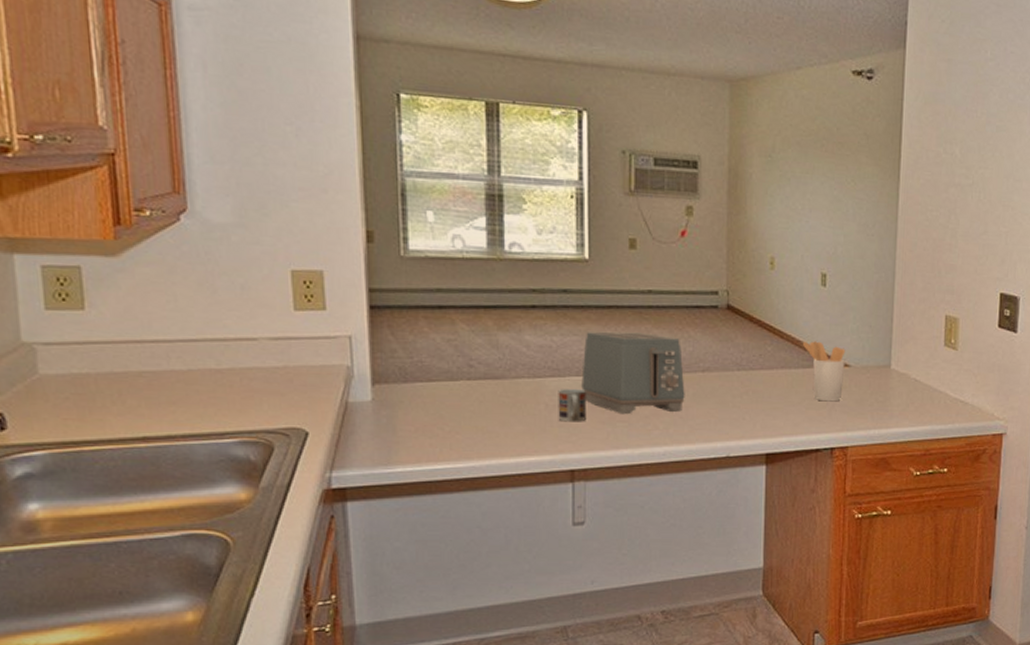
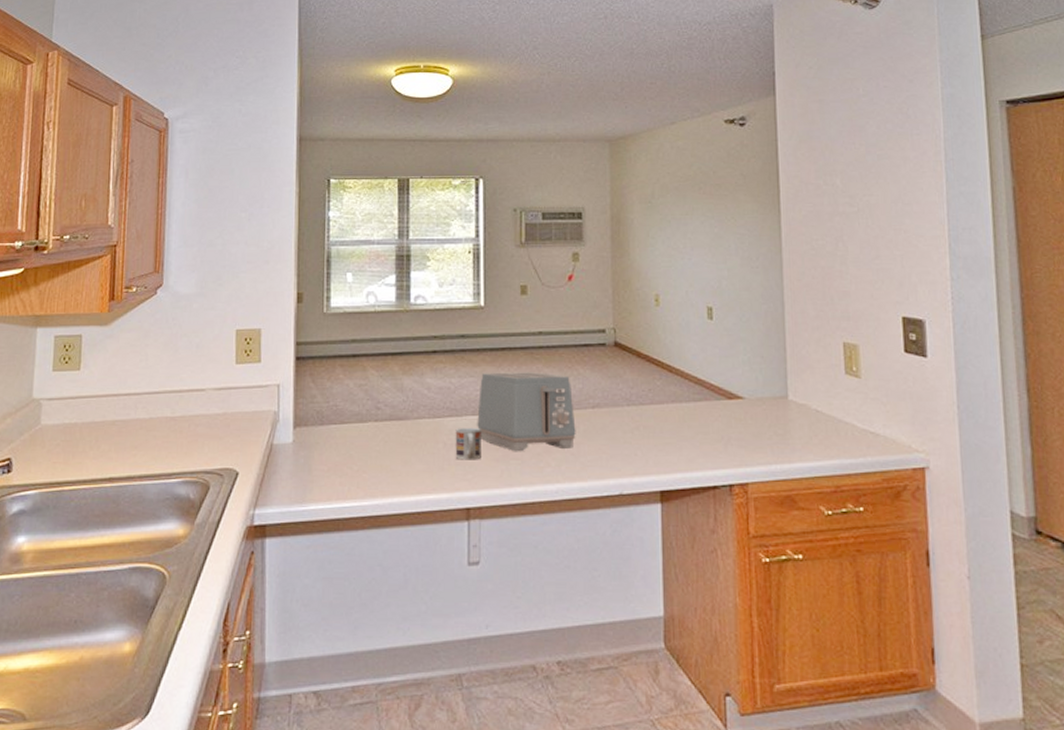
utensil holder: present [802,341,846,401] -> none [692,374,739,434]

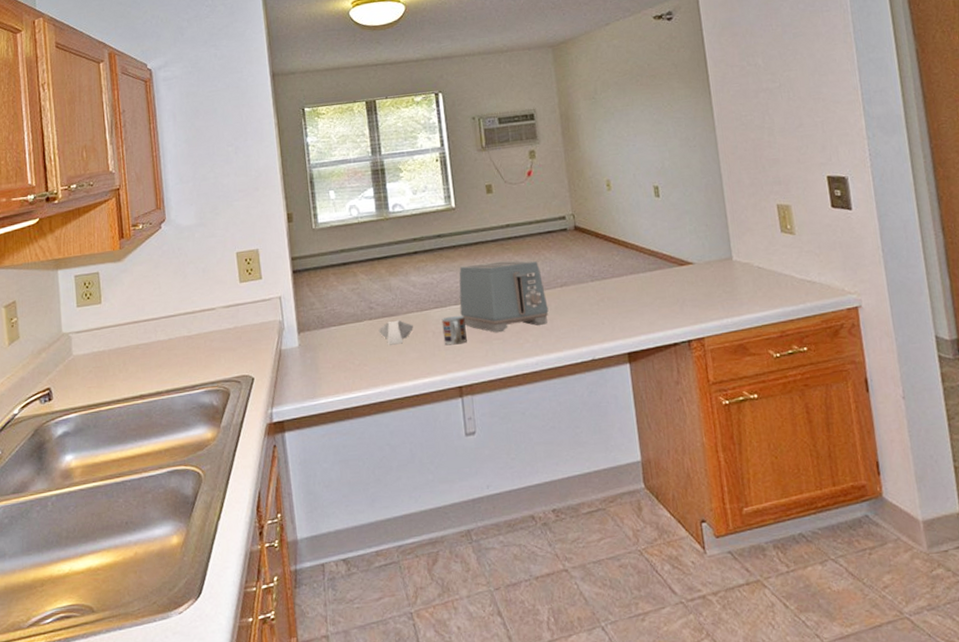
spoon rest: none [383,425,424,453] -> present [378,320,414,345]

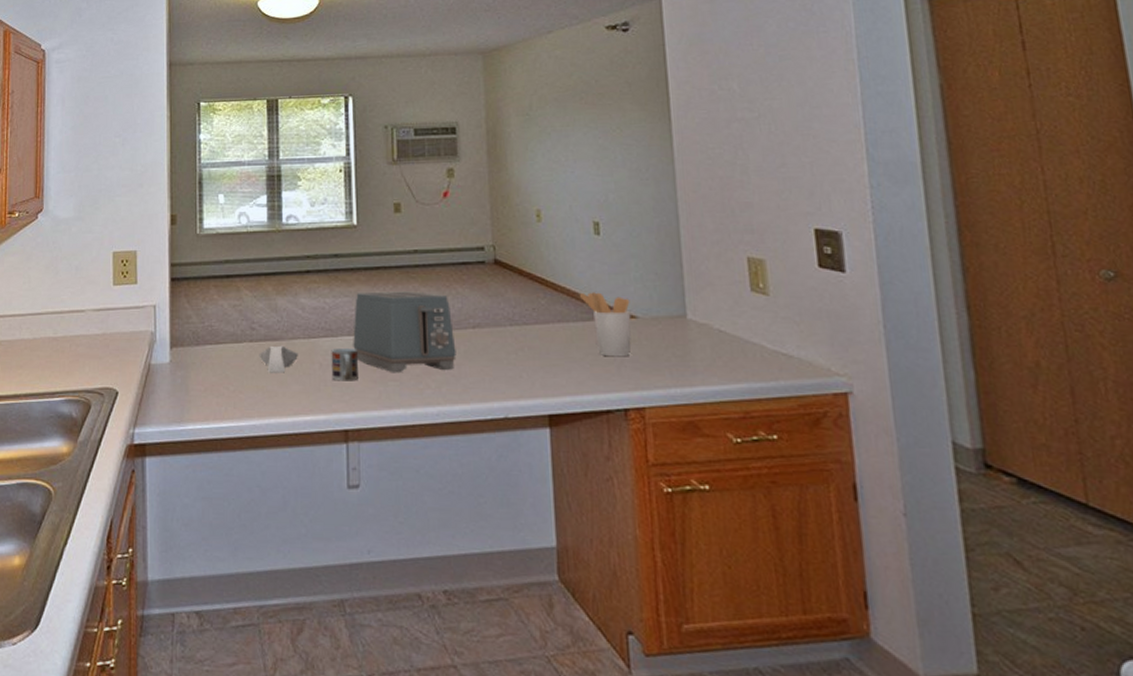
utensil holder: none [645,245,690,298] -> present [579,292,632,356]

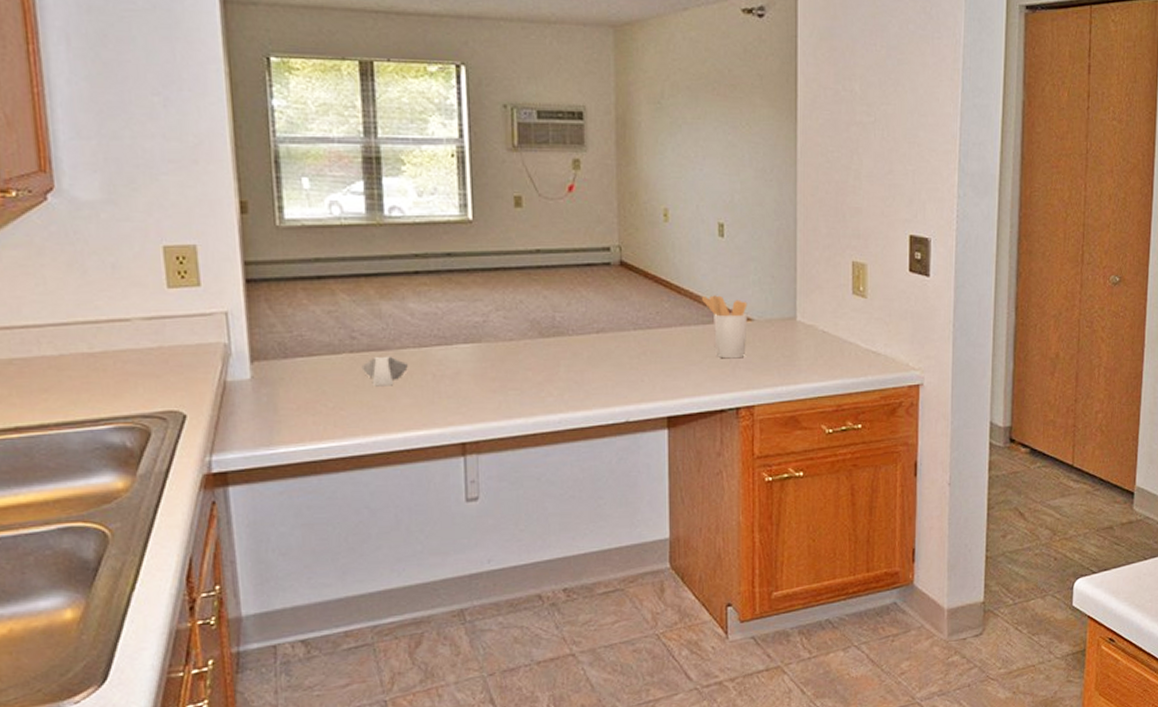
cup: present [331,349,358,381] -> none [445,357,476,392]
toaster: present [353,291,457,374] -> none [469,295,580,382]

